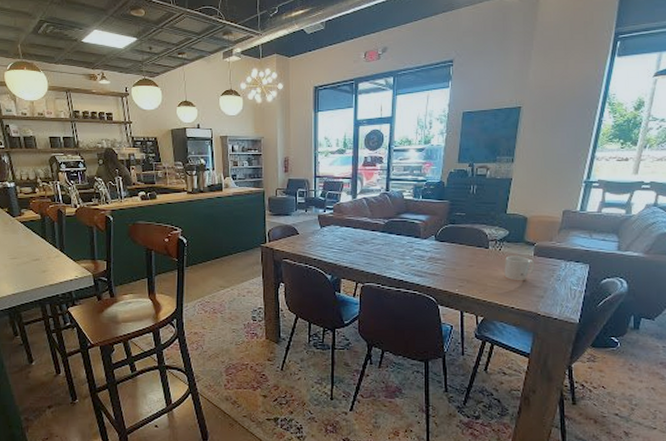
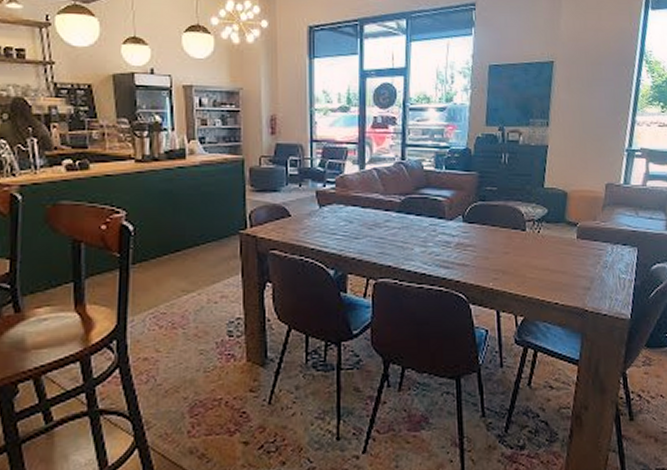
mug: present [504,255,535,281] -> none [544,239,579,270]

